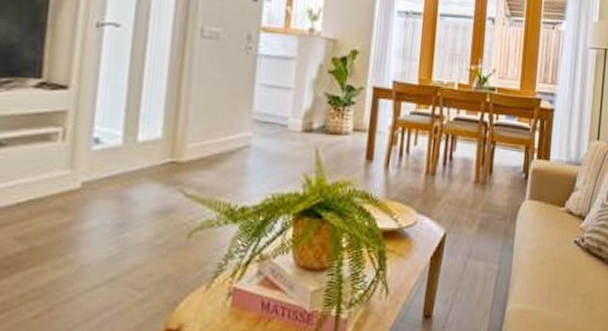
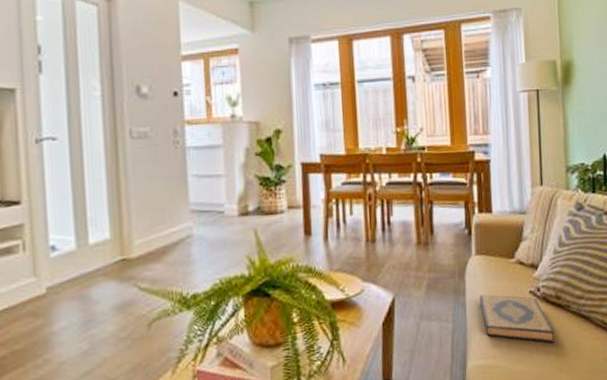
hardback book: none [526,240,593,294] -> present [479,294,555,343]

